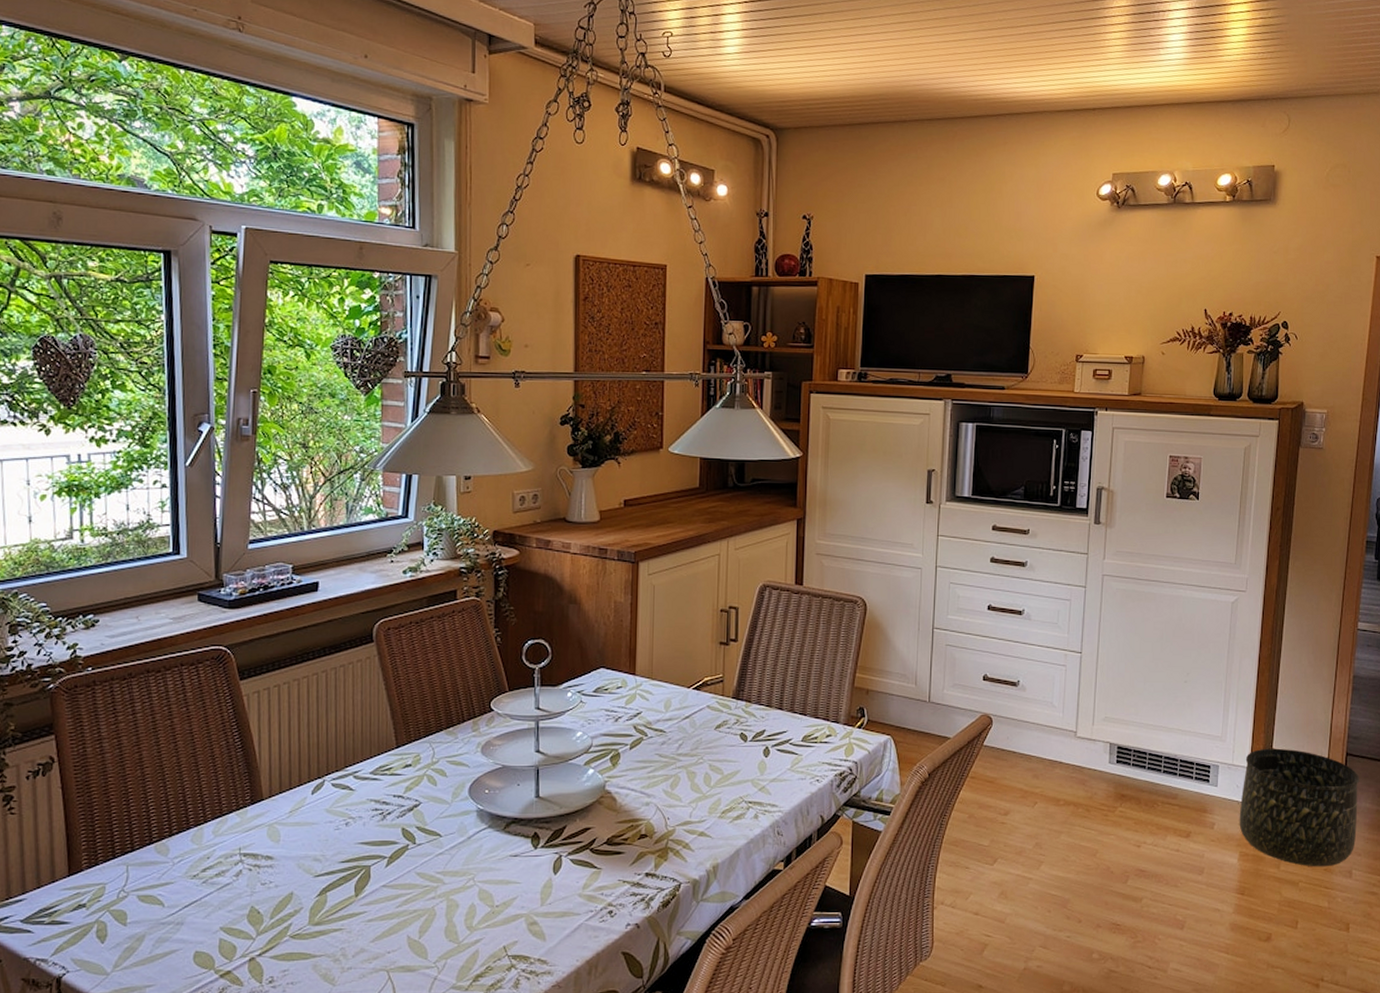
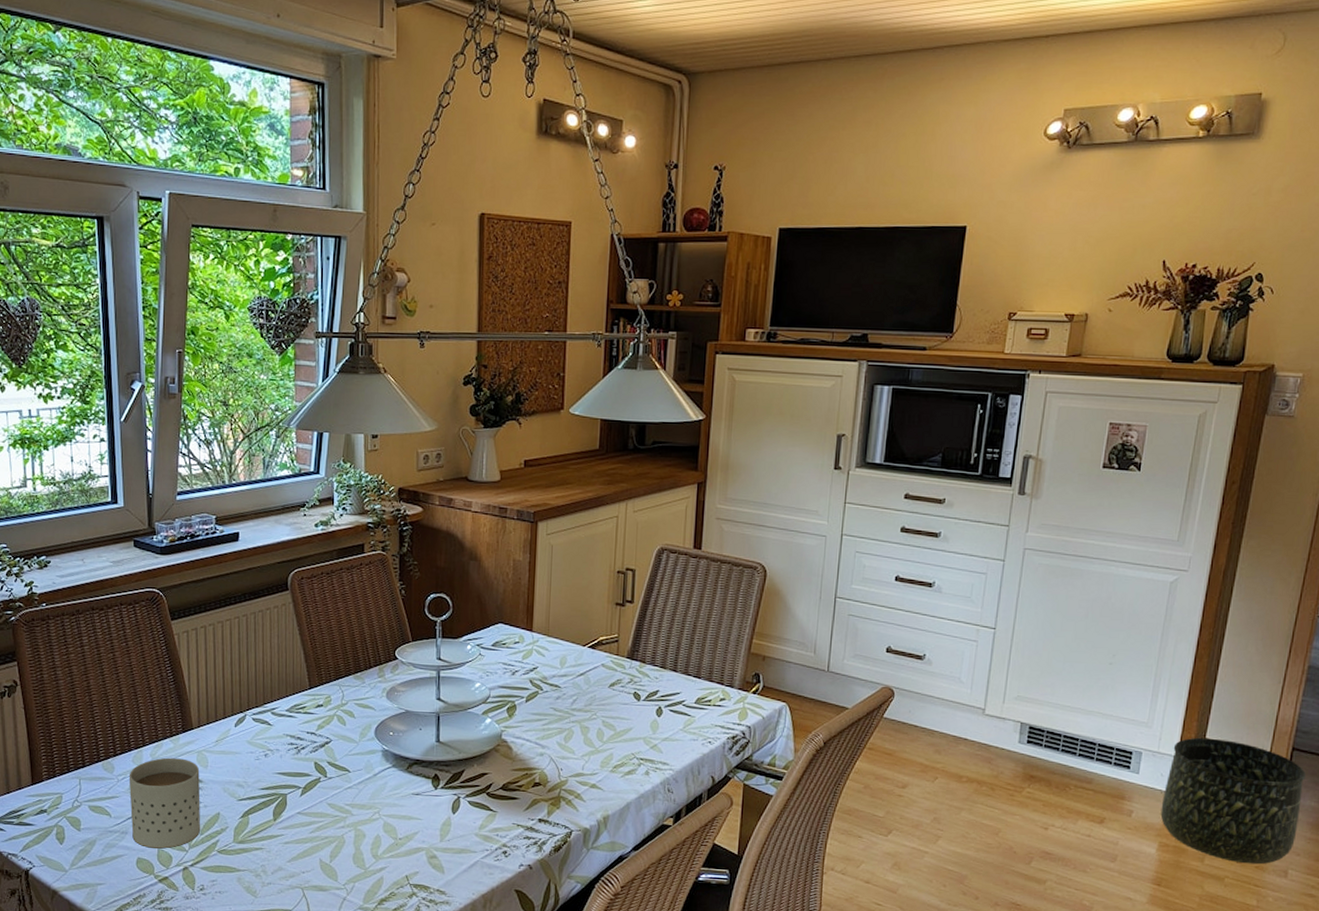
mug: none [186,834,271,939] -> present [128,757,200,849]

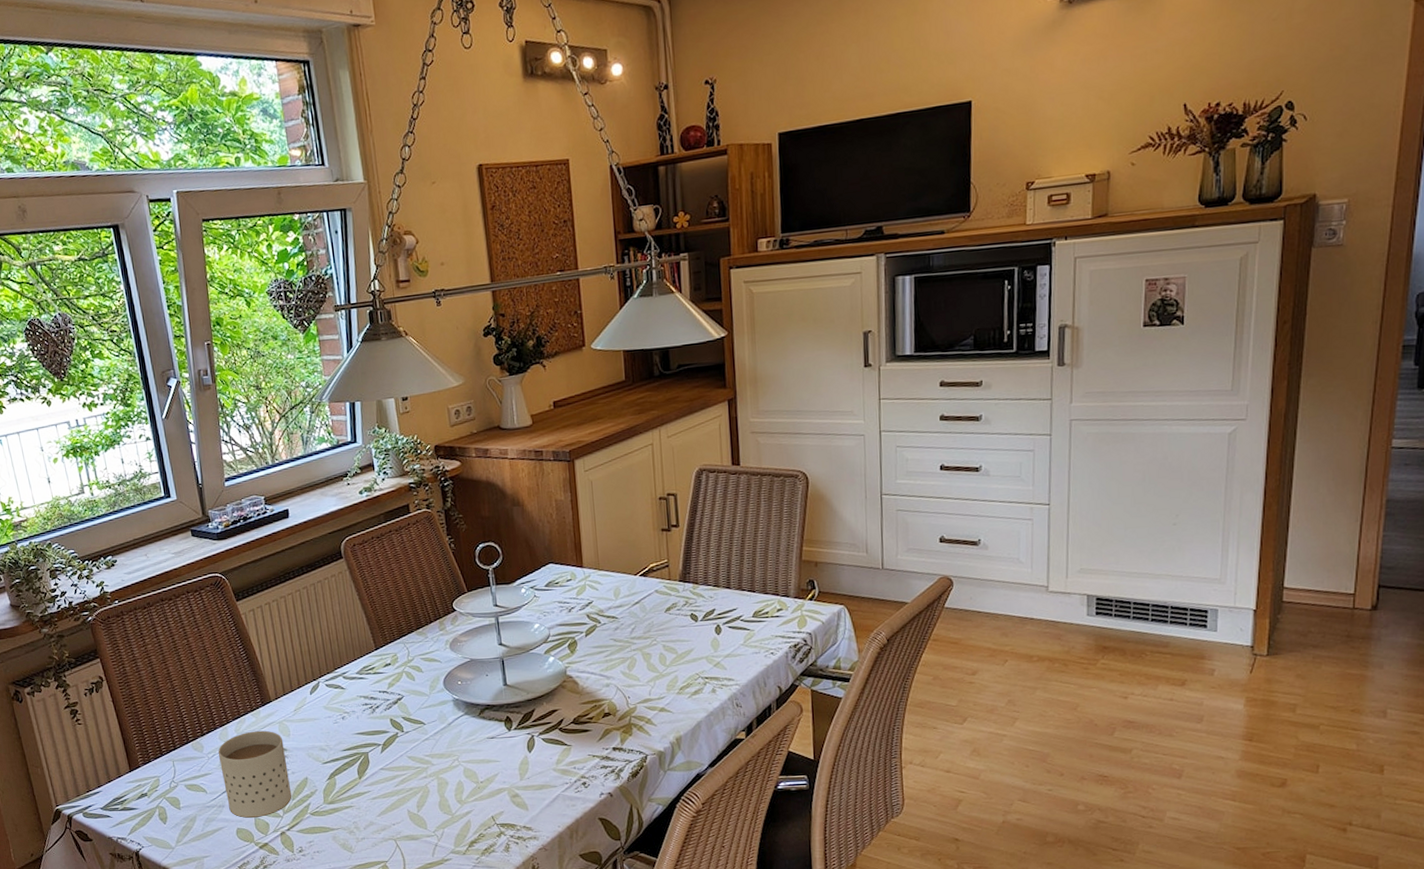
basket: present [1160,737,1306,865] -> none [1244,585,1395,709]

